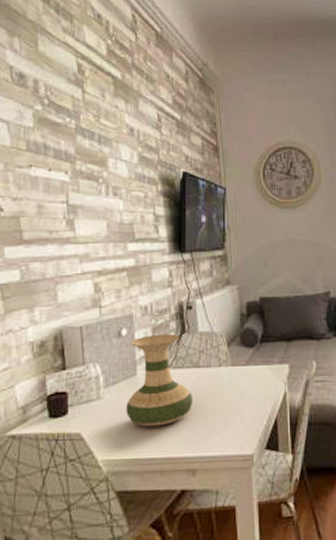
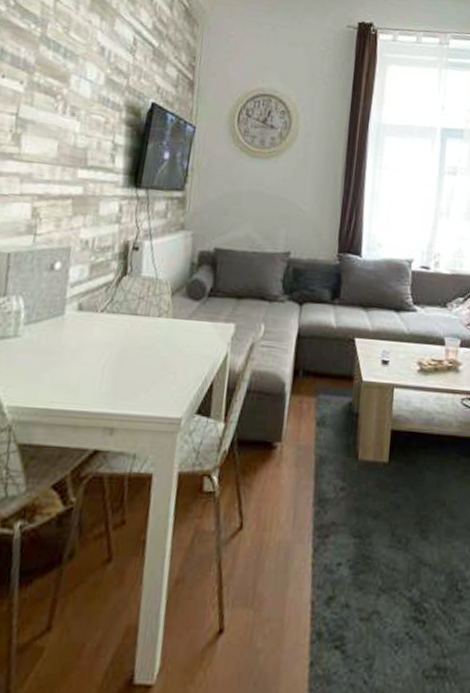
vase: present [126,333,194,427] -> none [45,273,124,376]

